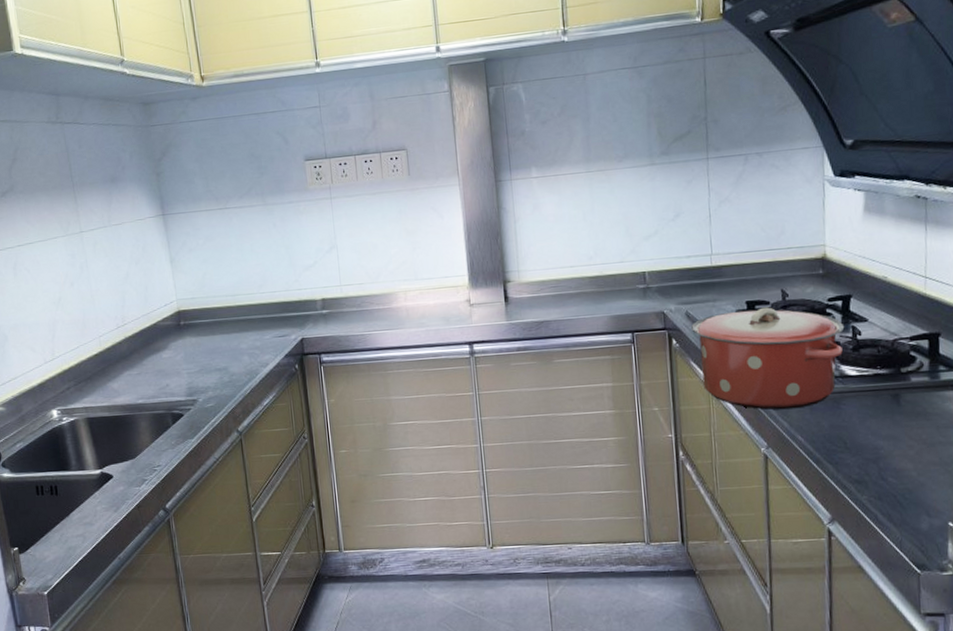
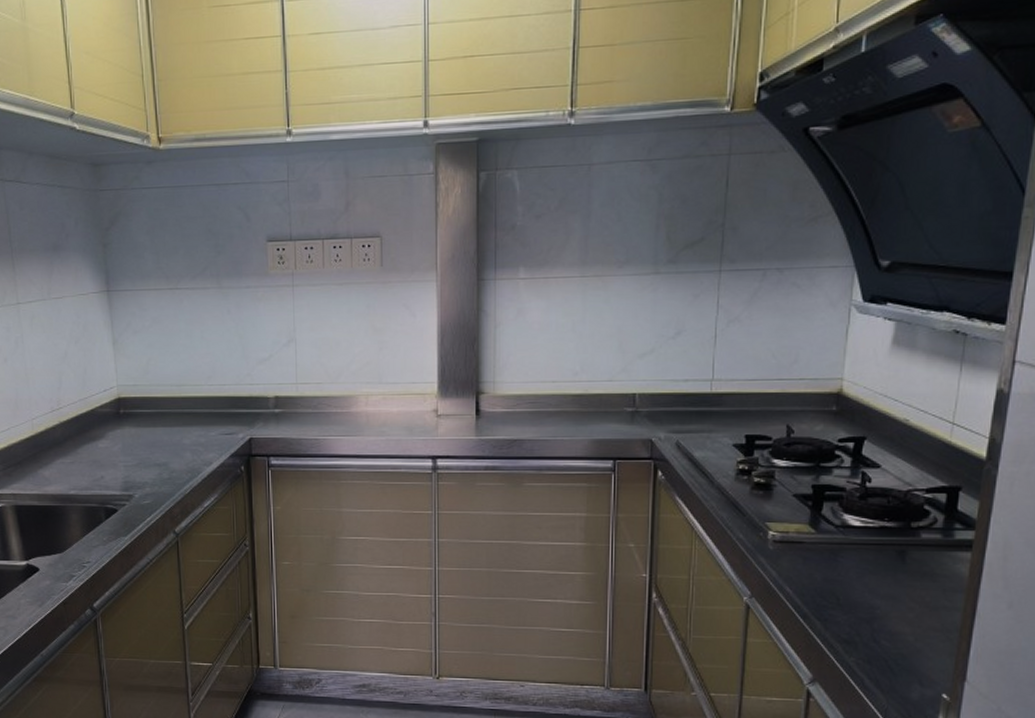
casserole: present [691,307,845,410] -> none [681,443,854,557]

